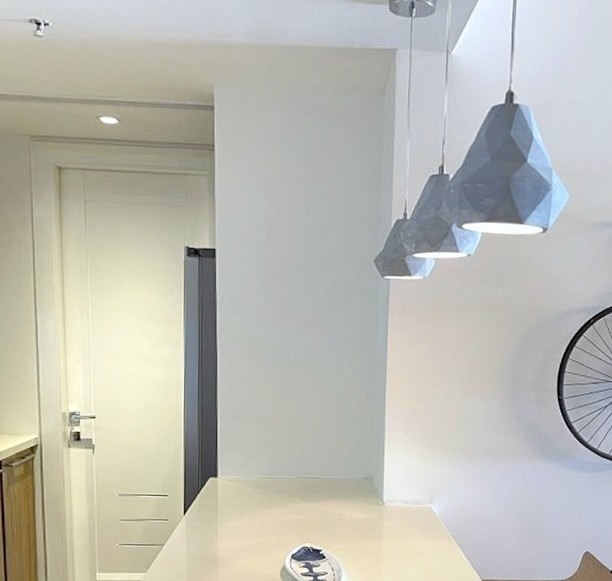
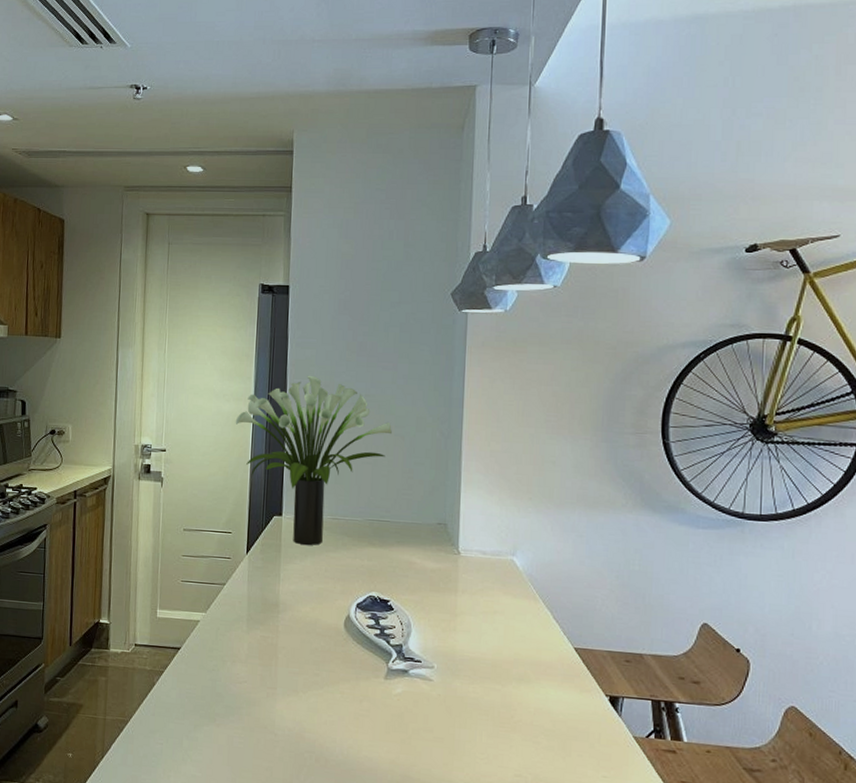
flower arrangement: none [166,340,321,503] -> present [235,375,392,545]

